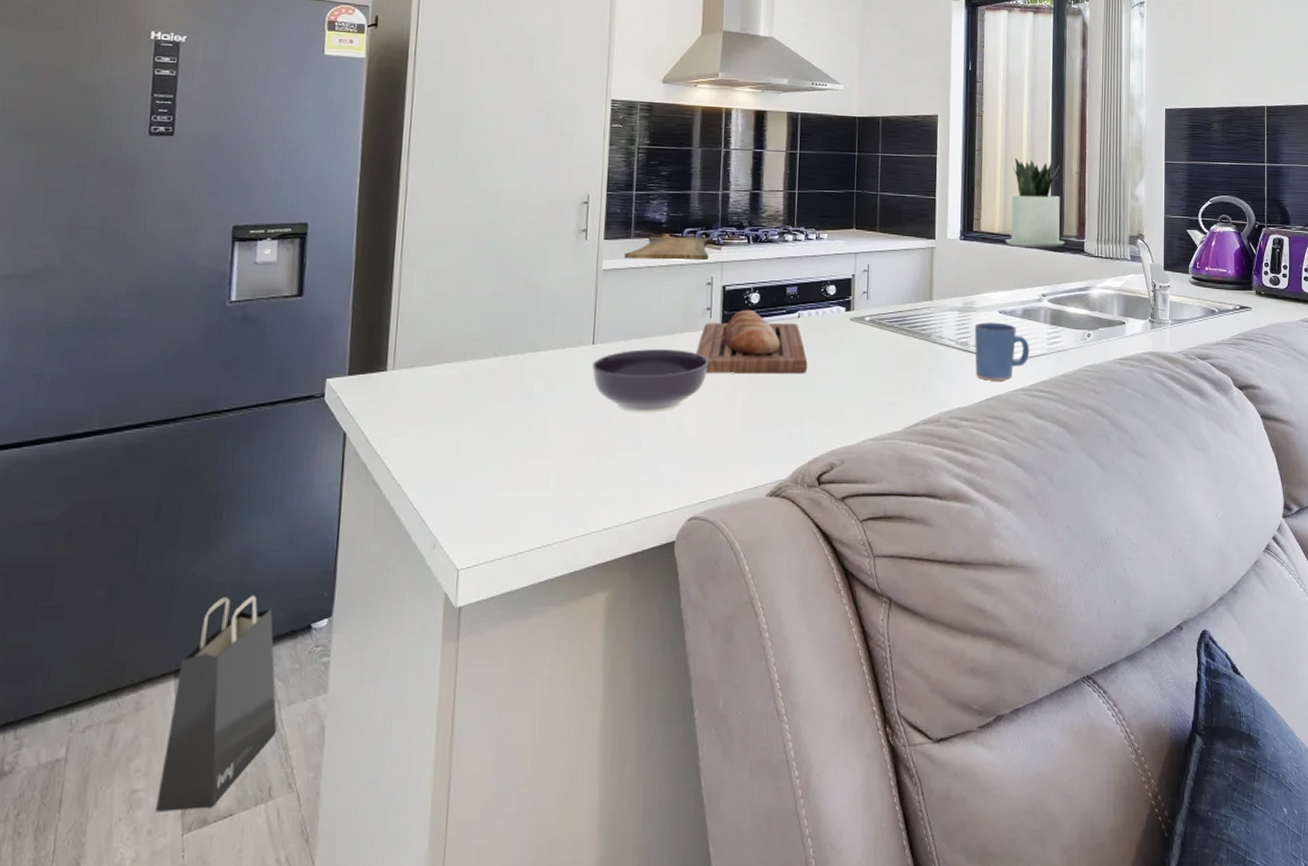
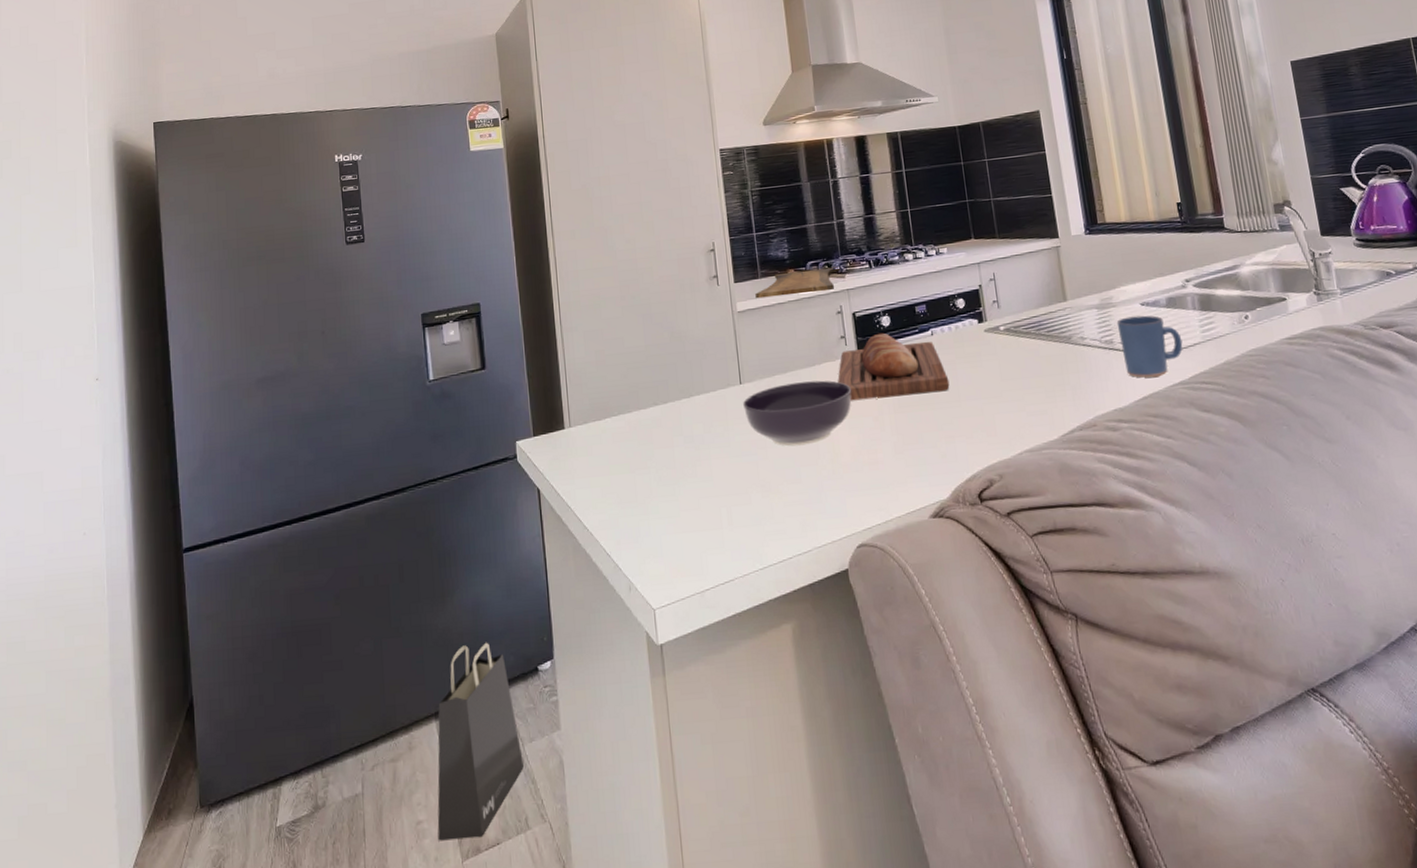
planter: present [1005,158,1065,249] -> none [1129,135,1201,234]

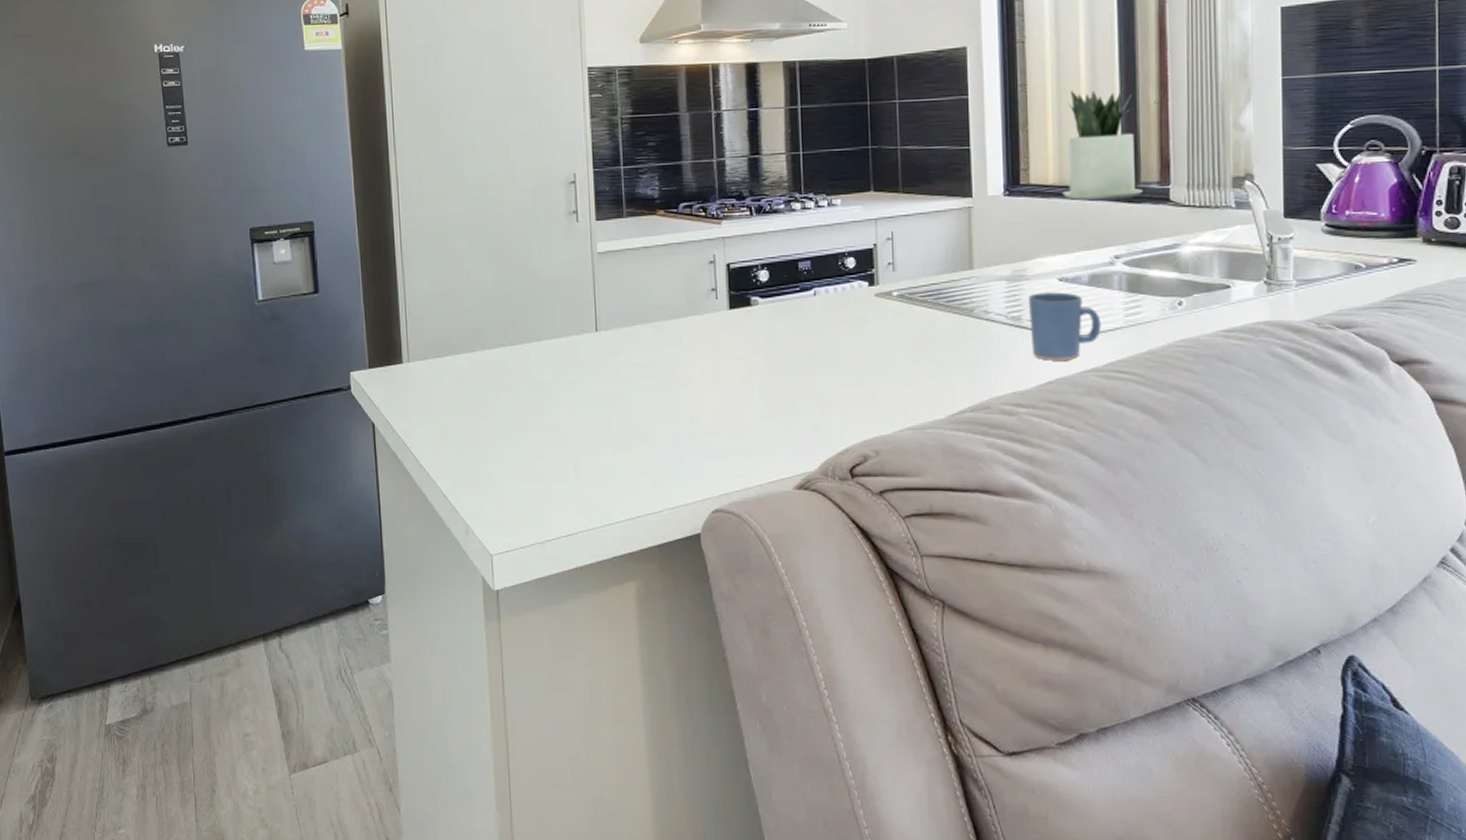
shopping bag: present [437,642,525,841] -> none [265,571,353,754]
bowl: present [743,380,852,447] -> none [598,334,720,402]
cutting board: present [755,266,841,299] -> none [619,211,717,240]
bread loaf: present [837,332,950,401] -> none [704,288,829,360]
planter: none [1129,135,1201,234] -> present [1062,87,1143,201]

